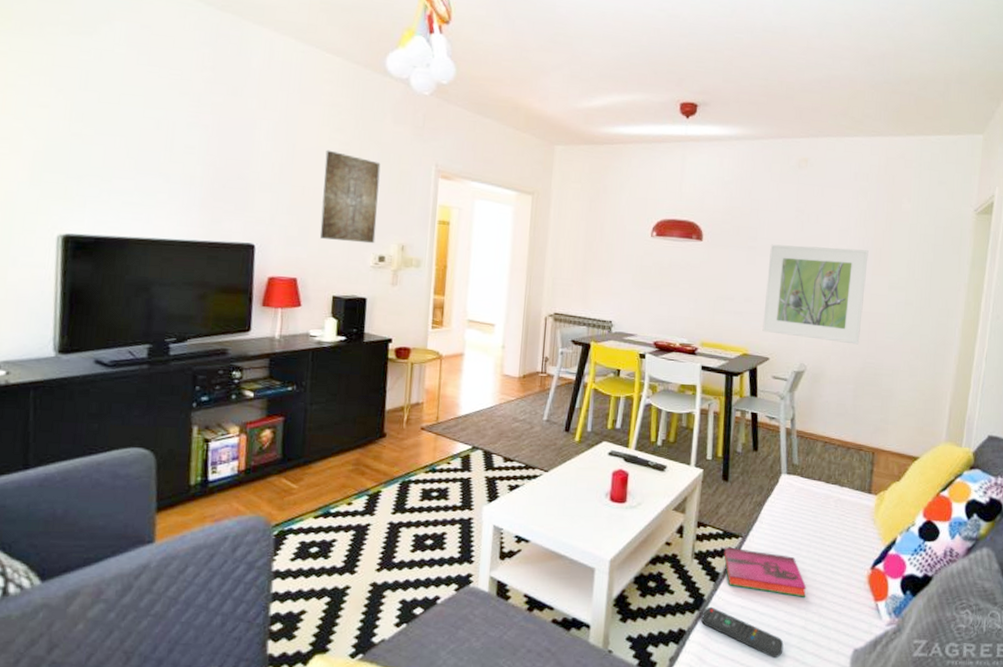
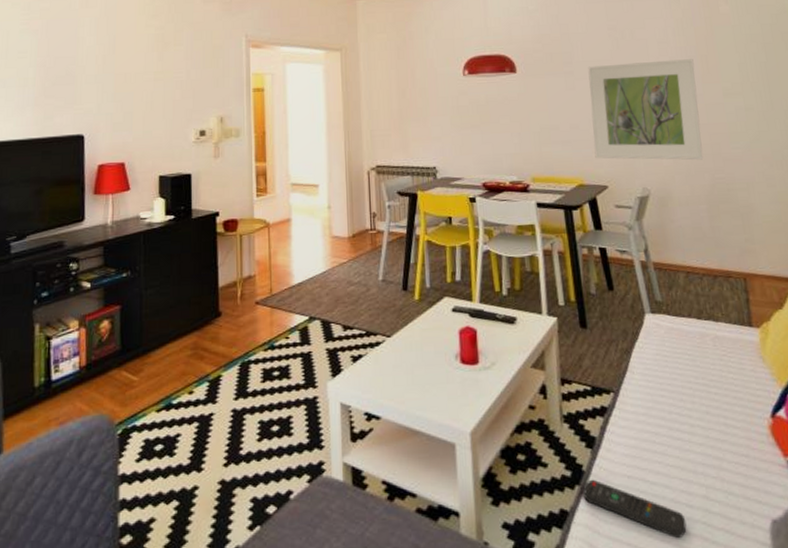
wall art: present [320,150,381,244] -> none [143,36,195,121]
hardback book: present [723,547,807,597] -> none [595,405,700,459]

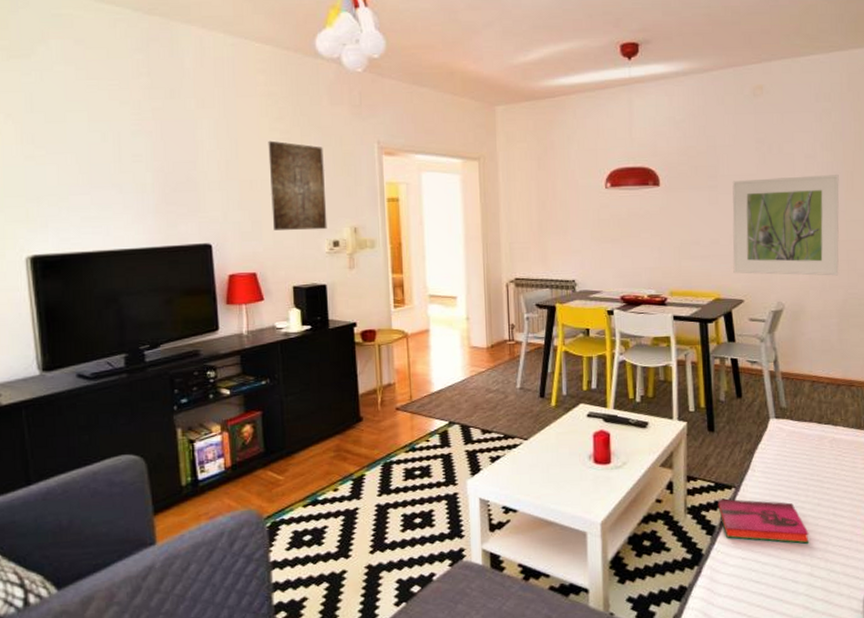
wall art: none [143,36,195,121] -> present [268,140,327,231]
remote control: present [583,479,687,538] -> none [702,560,791,607]
hardback book: none [595,405,700,459] -> present [717,498,809,544]

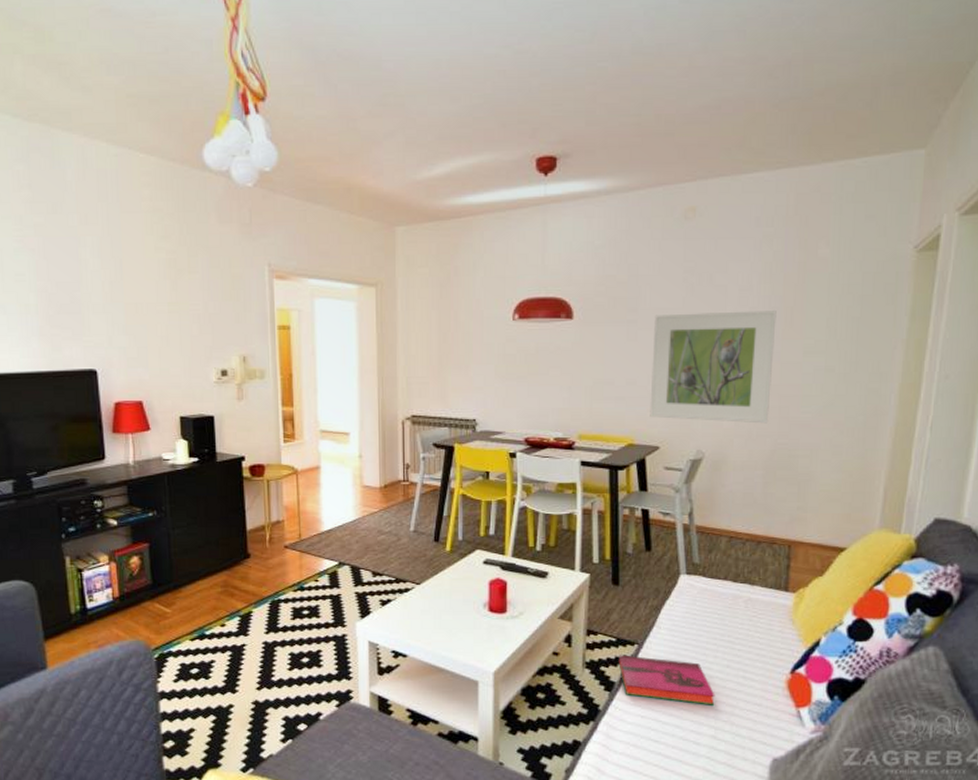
wall art: present [268,140,327,231] -> none [154,261,215,358]

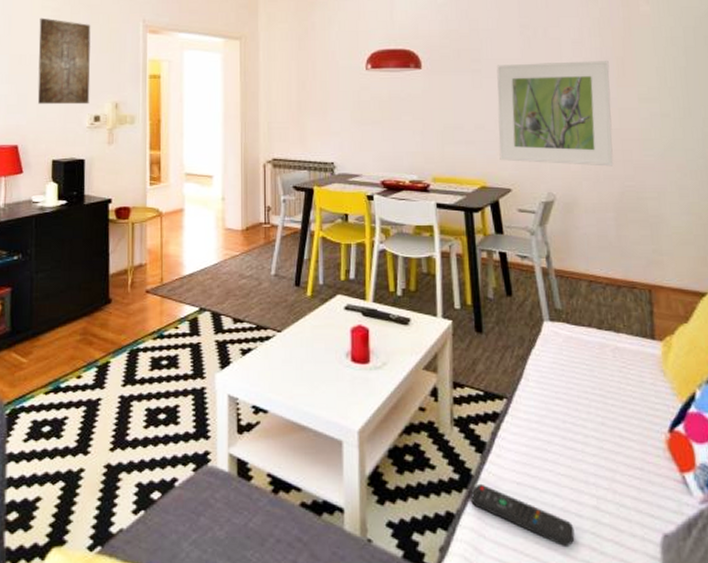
wall art: none [154,261,215,358] -> present [37,17,91,105]
remote control: none [597,717,691,768] -> present [471,483,575,546]
hardback book: present [618,655,715,705] -> none [487,410,593,470]

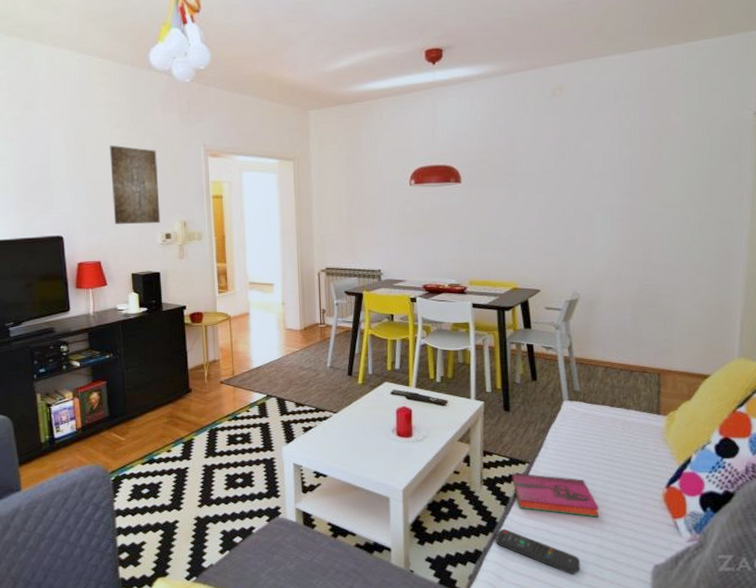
hardback book: none [487,410,593,470] -> present [512,473,600,517]
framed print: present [496,61,614,167] -> none [530,171,637,268]

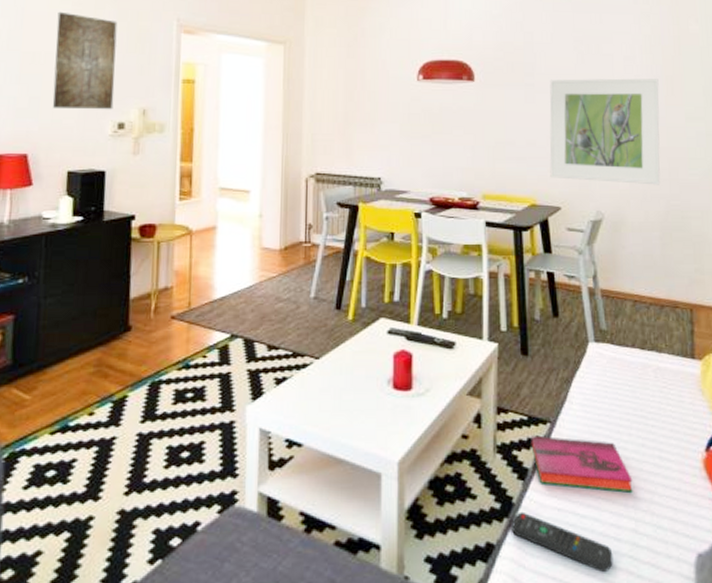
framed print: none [530,171,637,268] -> present [549,78,661,185]

